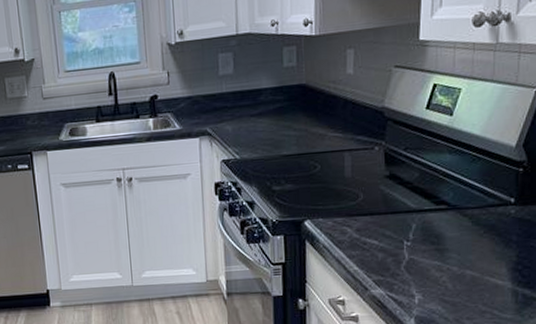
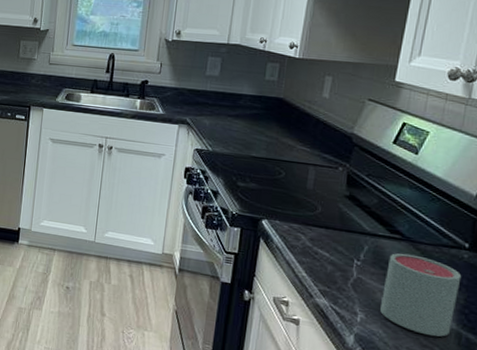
mug: none [436,222,511,301] -> present [380,253,462,337]

